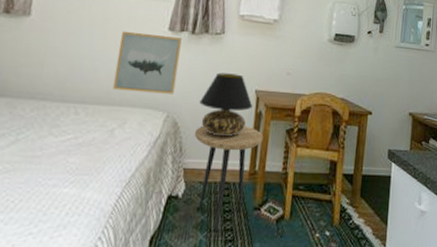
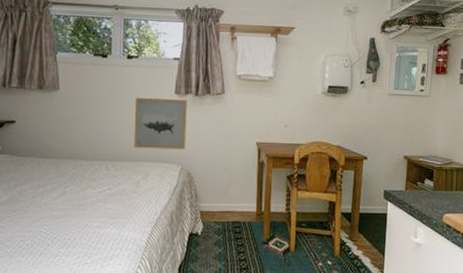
side table: present [194,125,264,231] -> none [206,174,267,261]
table lamp: present [199,72,253,137] -> none [208,128,255,184]

